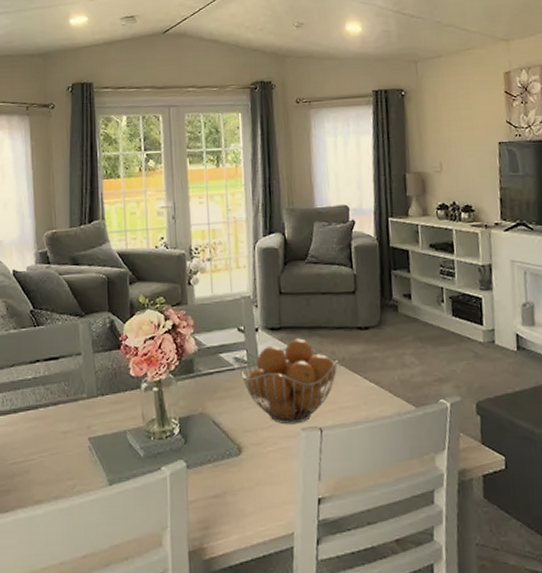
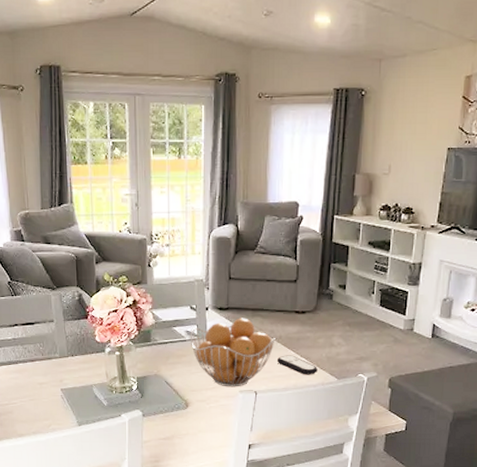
remote control: none [341,380,391,404] -> present [276,355,317,375]

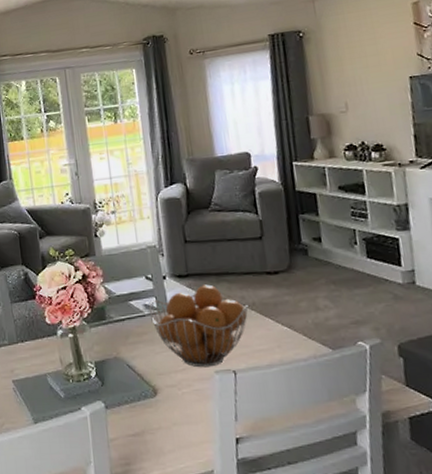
remote control: present [276,355,317,375] -> none [253,324,306,347]

